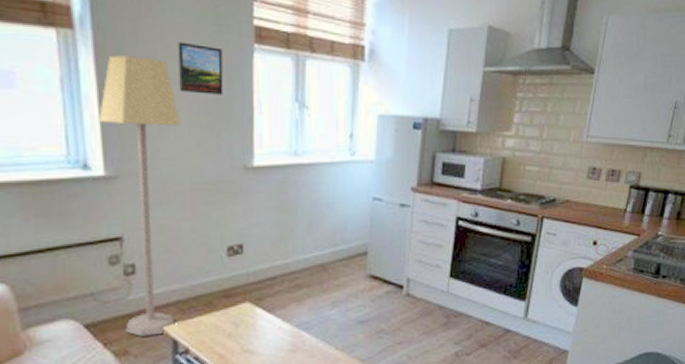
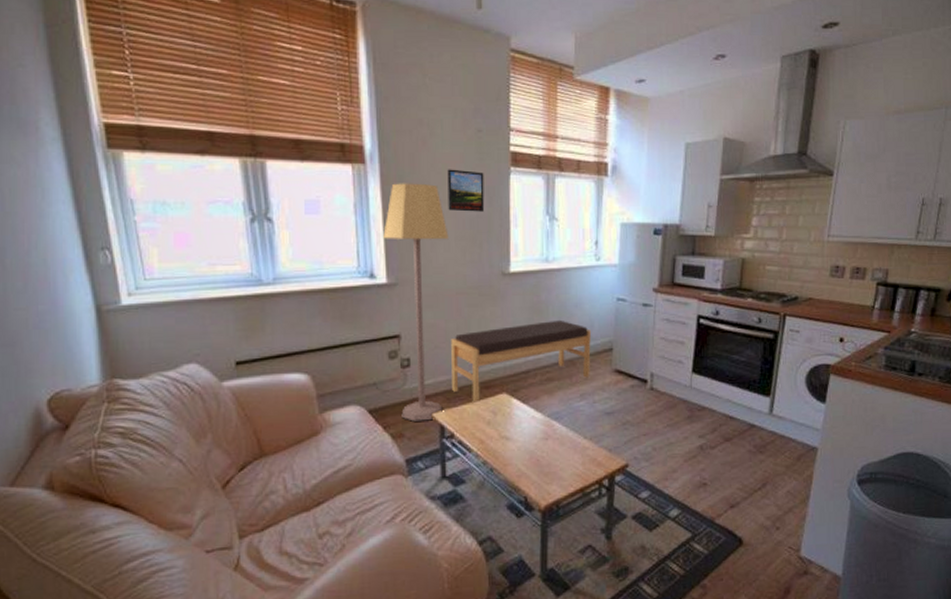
bench: none [185,220,345,315] -> present [451,319,592,404]

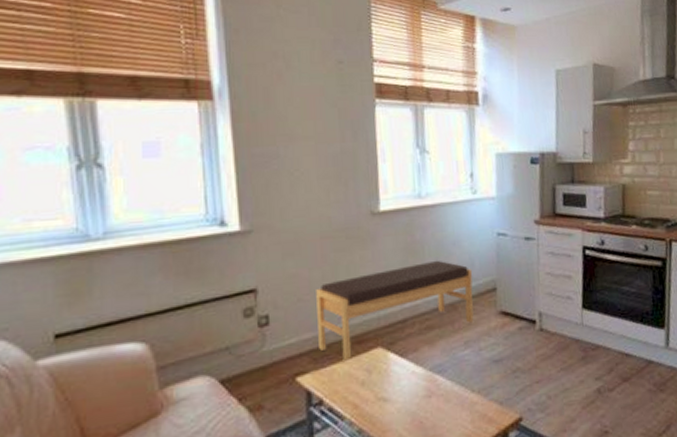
lamp: present [383,183,449,422] -> none [235,119,310,390]
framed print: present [447,169,485,212] -> none [306,103,349,148]

